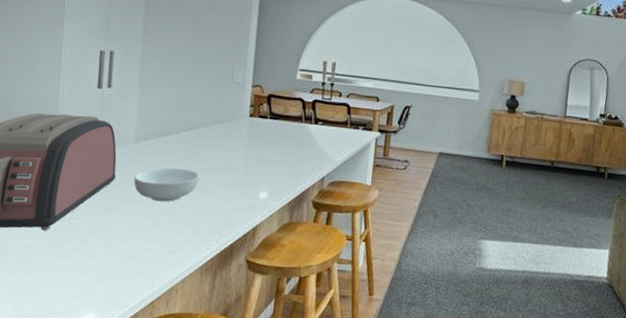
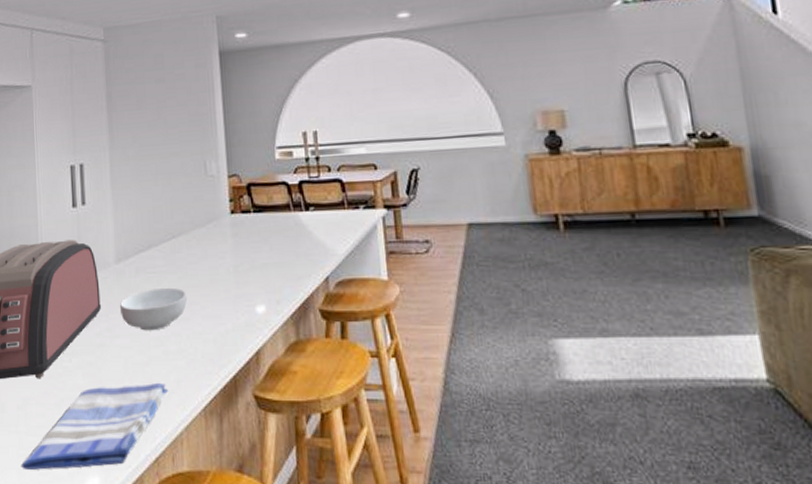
dish towel: none [18,242,171,306] -> present [21,382,169,470]

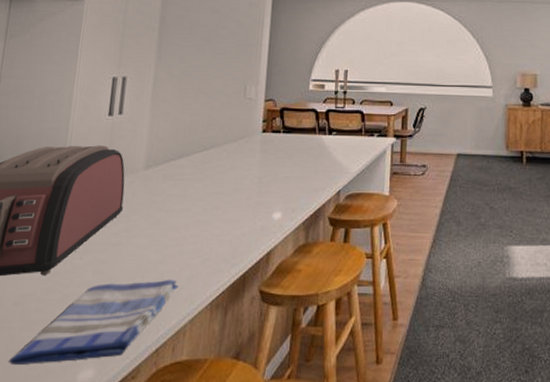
cereal bowl: present [119,287,187,331] -> none [141,193,210,232]

